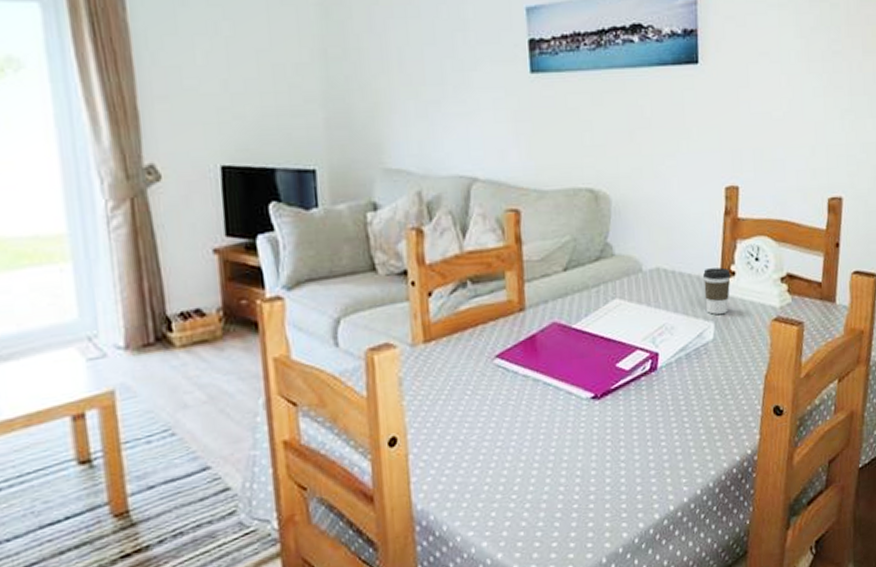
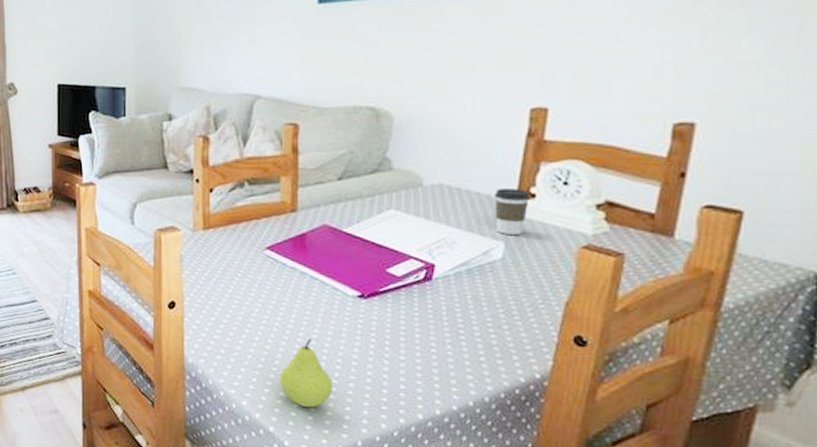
fruit: none [520,454,575,534] -> present [279,339,333,407]

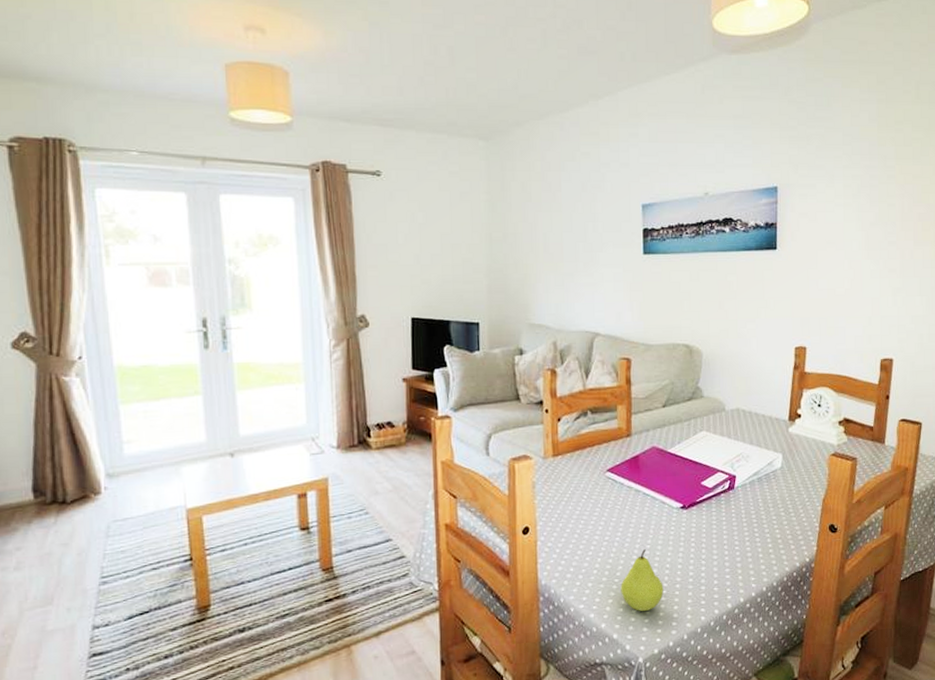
coffee cup: present [495,189,530,234] -> none [775,411,797,448]

